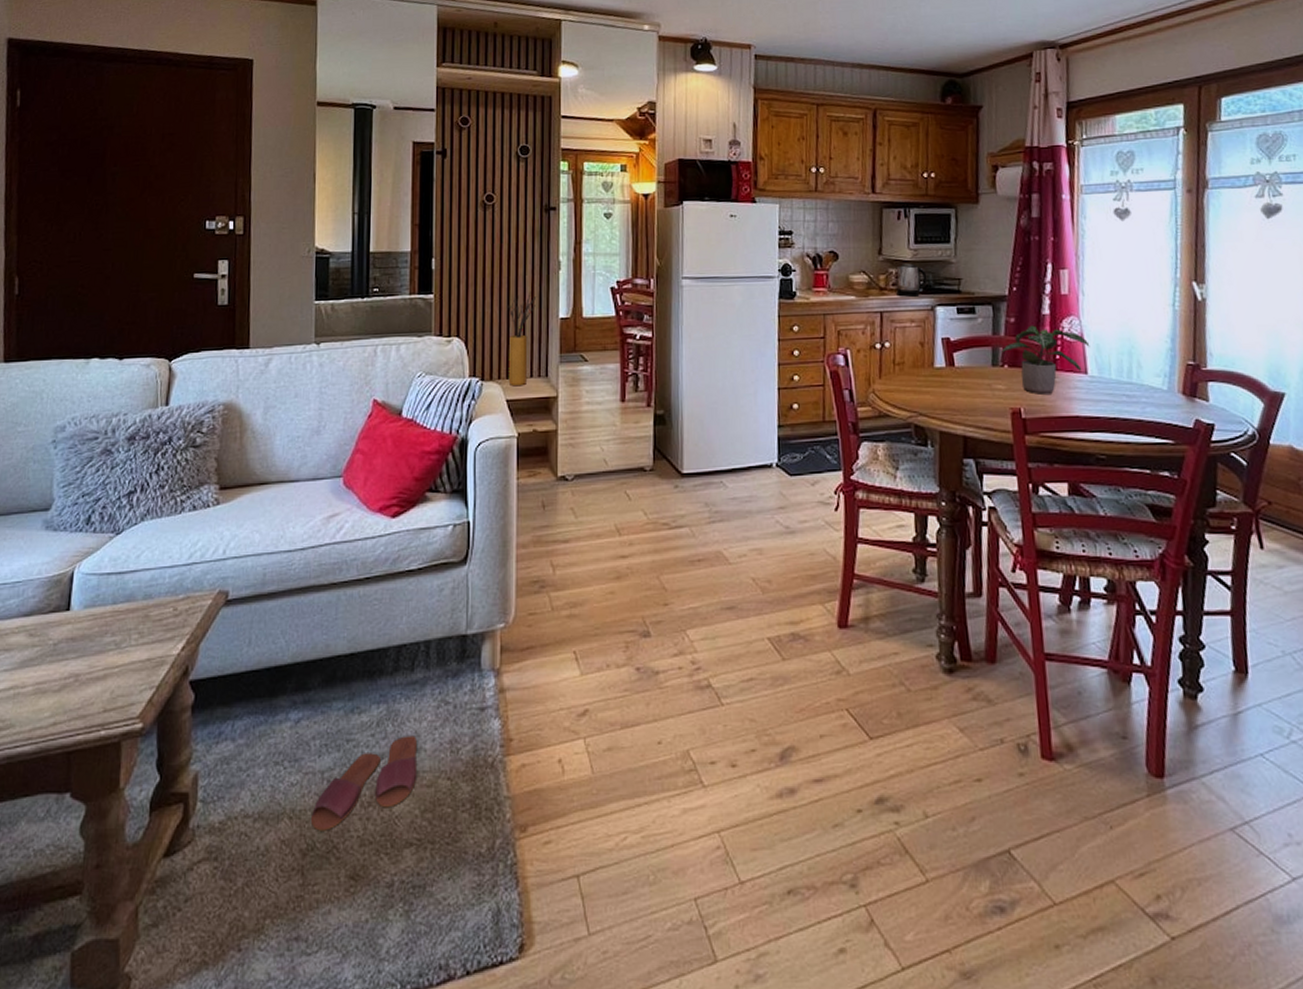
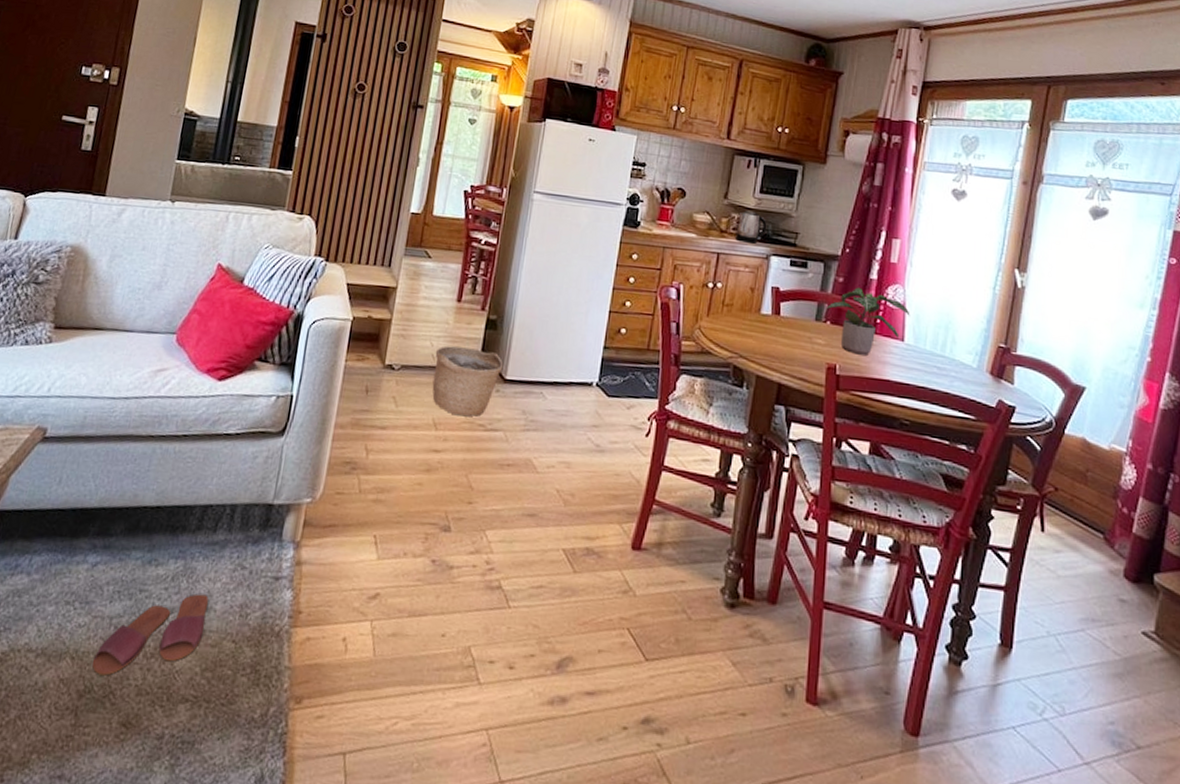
vase: present [508,291,536,387] -> none [352,182,391,272]
basket: none [607,447,678,518] -> present [432,346,503,417]

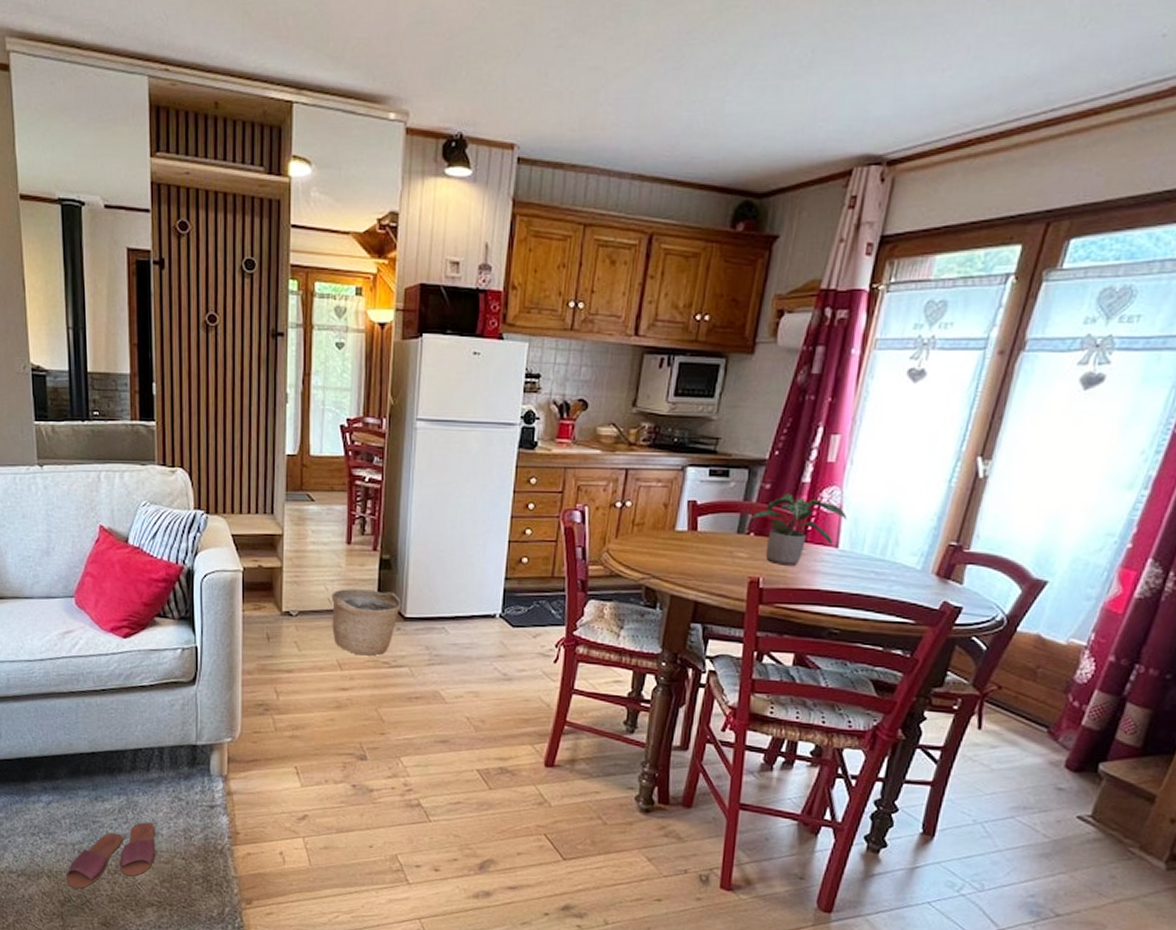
kettle: present [735,210,767,245] -> none [646,418,683,456]

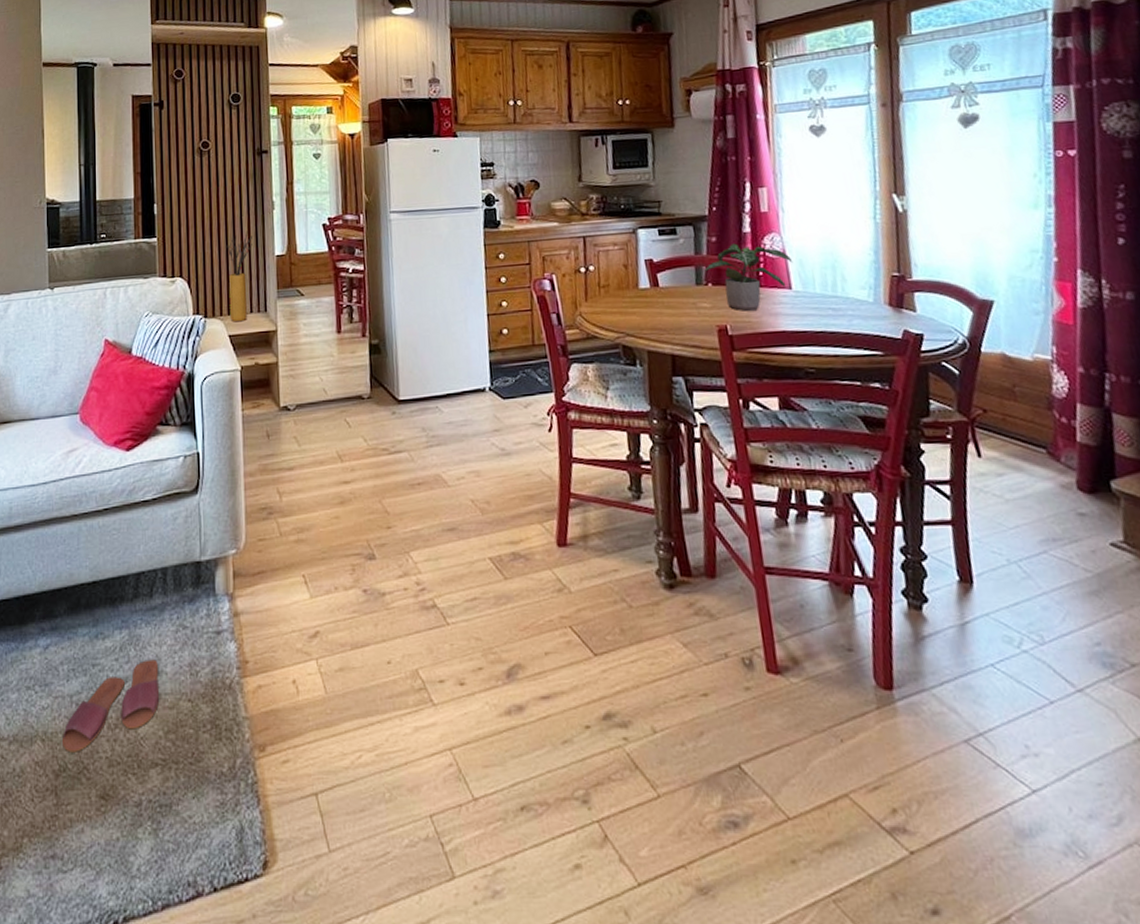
vase: none [232,424,261,522] -> present [226,231,253,322]
basket: present [331,589,402,656] -> none [326,375,395,444]

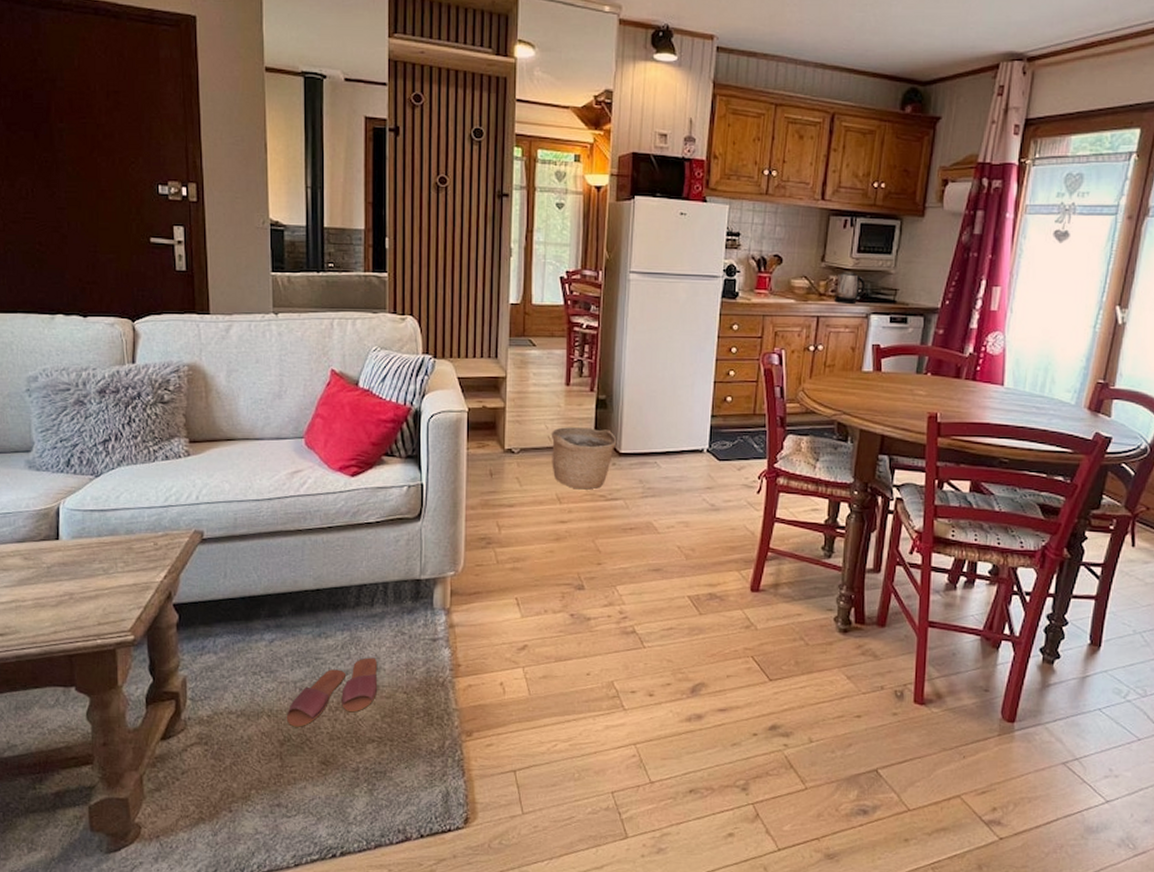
vase: present [226,231,253,322] -> none [459,275,487,366]
basket: none [326,375,395,444] -> present [551,427,617,490]
kettle: none [597,188,628,222] -> present [834,271,866,305]
potted plant: present [704,243,793,312] -> none [927,338,1010,403]

